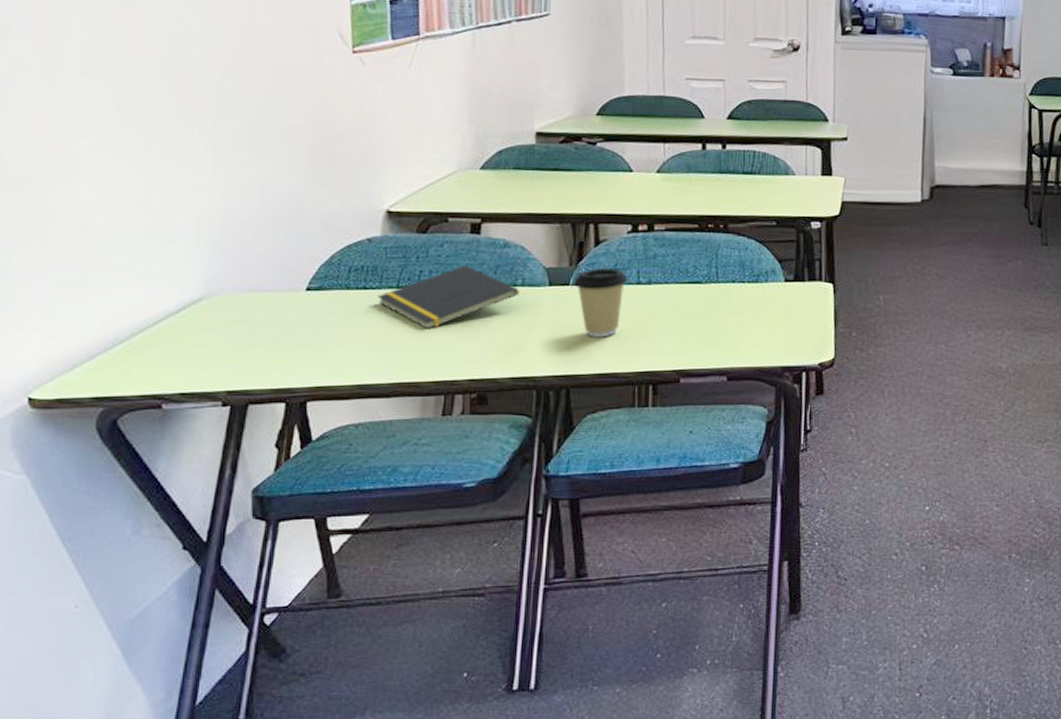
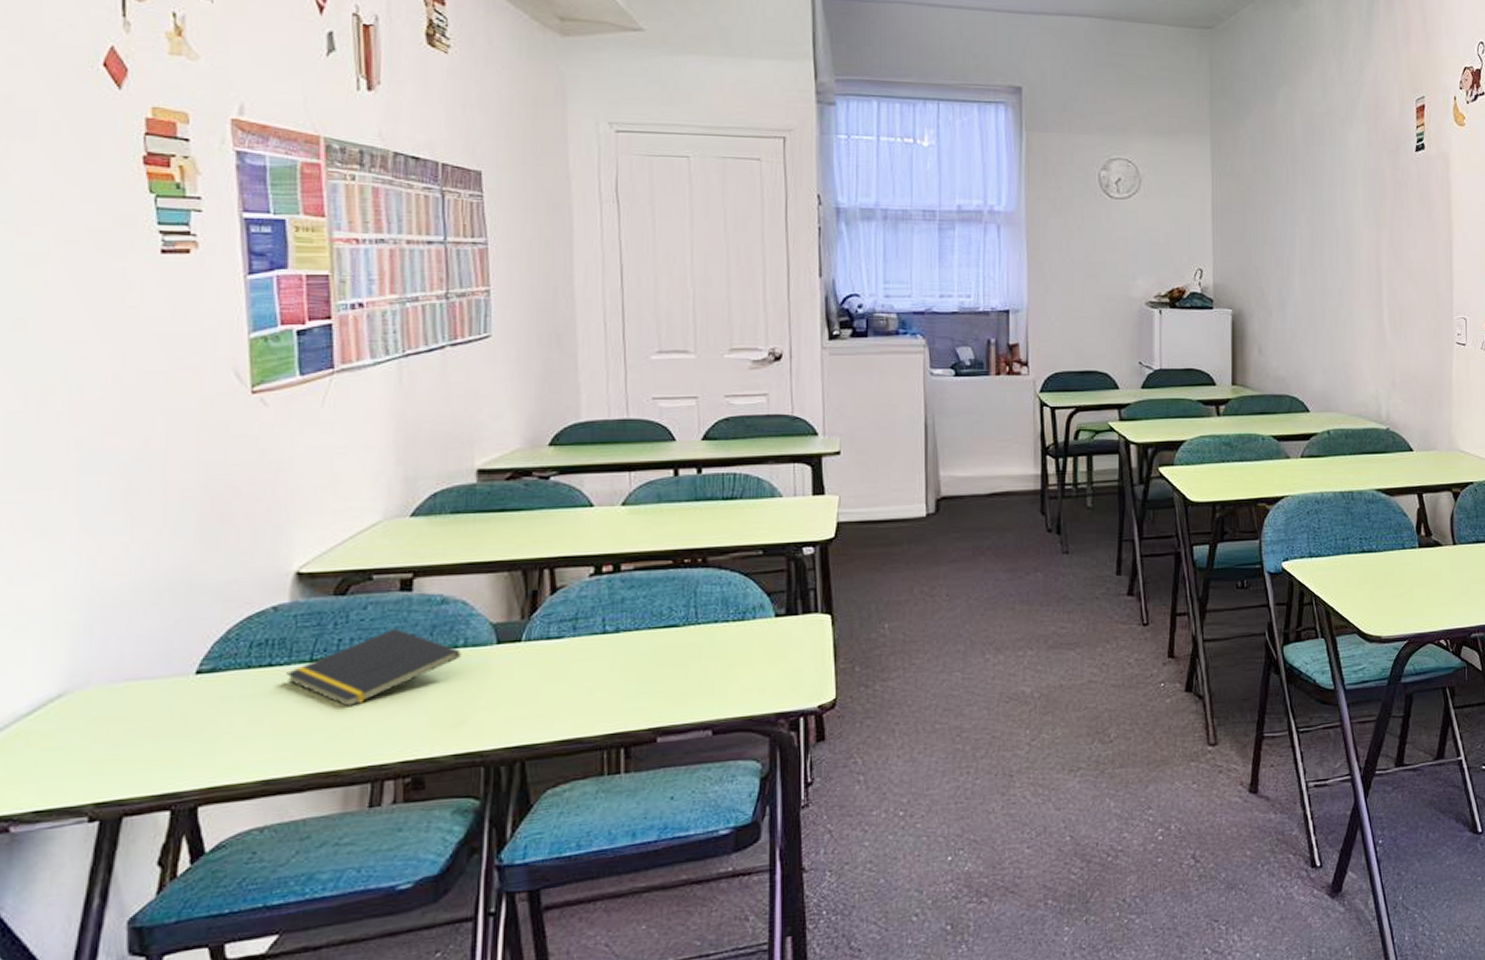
coffee cup: present [573,268,628,337] -> none [526,617,592,699]

